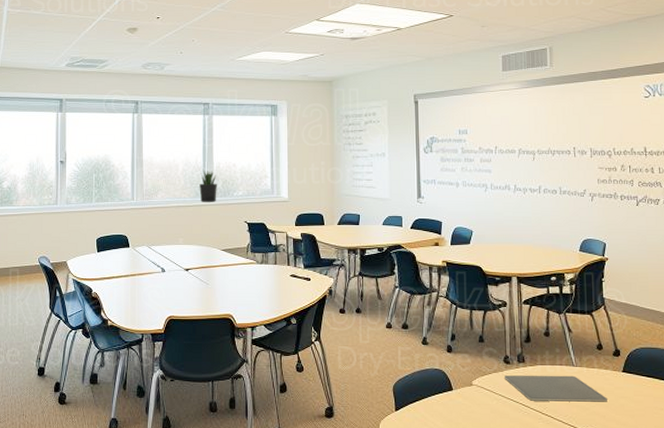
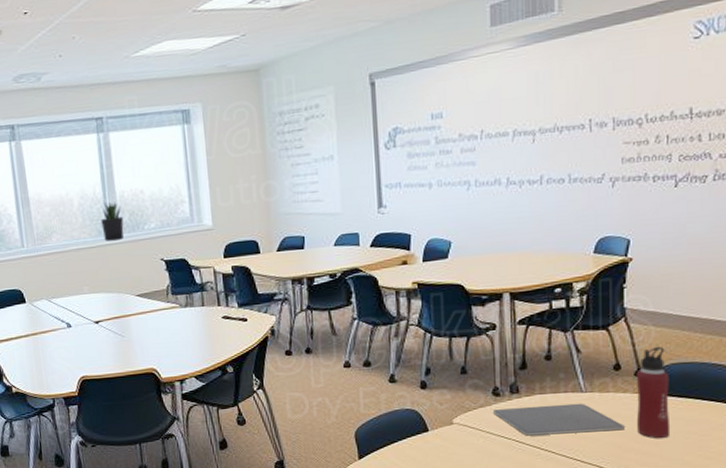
water bottle: none [614,332,643,411] -> present [636,346,671,438]

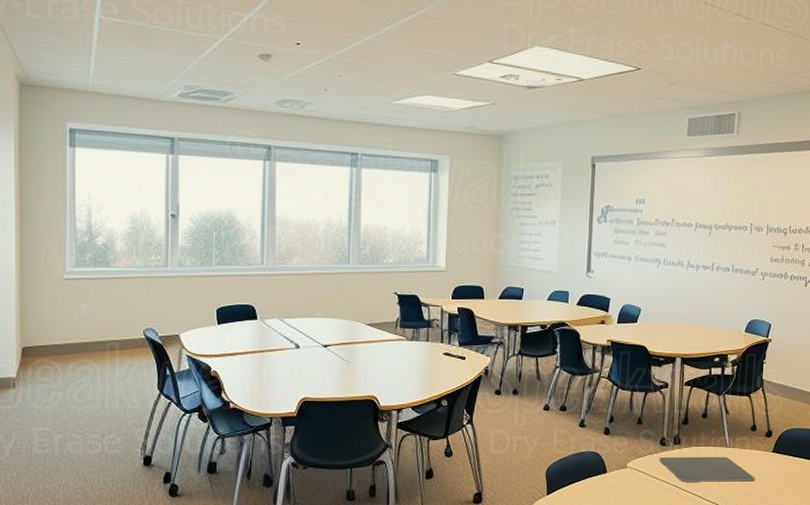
planter: present [101,200,124,241] -> none [343,230,364,270]
water bottle: present [636,346,671,438] -> none [764,413,790,490]

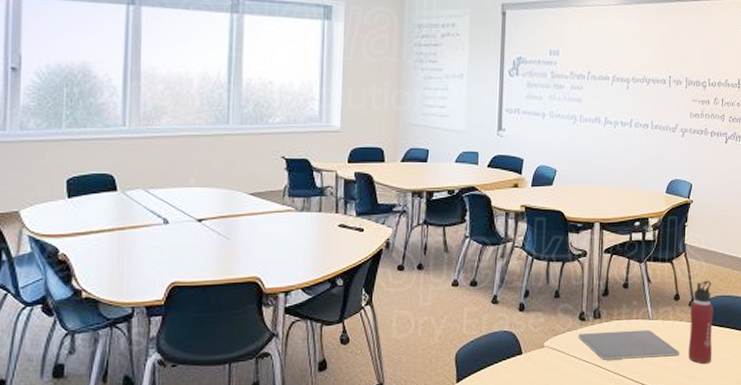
water bottle: none [764,413,790,490] -> present [688,280,714,364]

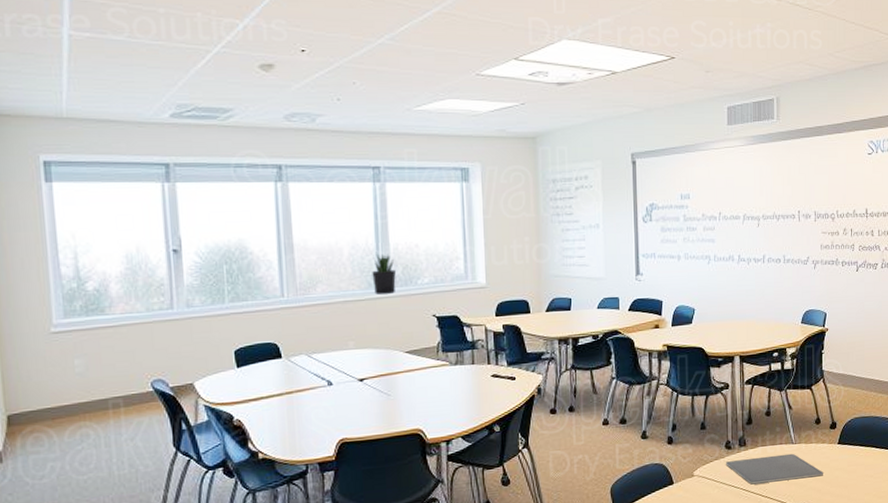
planter: none [221,86,247,131] -> present [372,252,396,295]
water bottle: present [688,280,714,364] -> none [831,403,855,482]

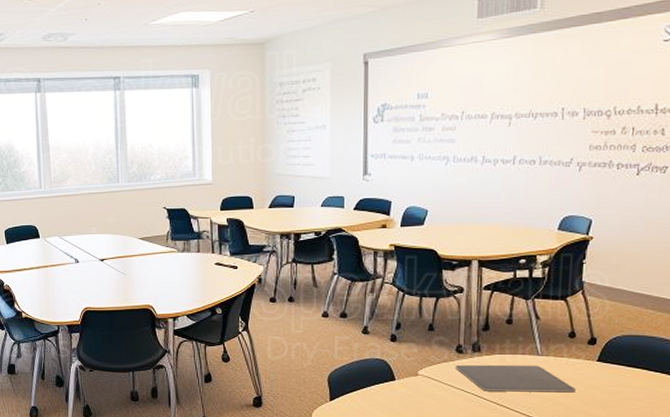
planter: present [372,252,396,295] -> none [112,151,132,188]

